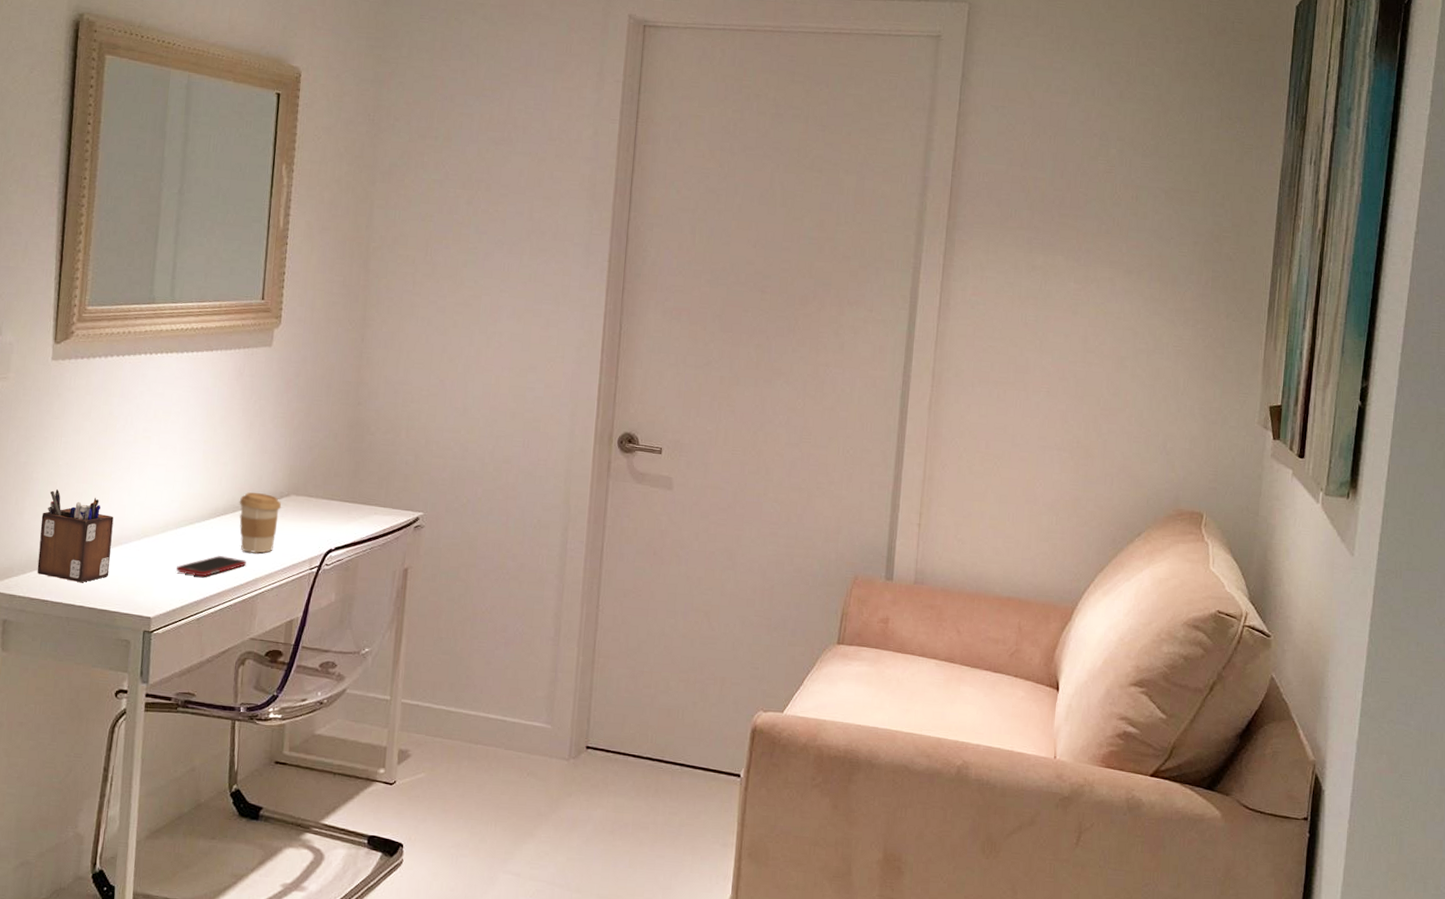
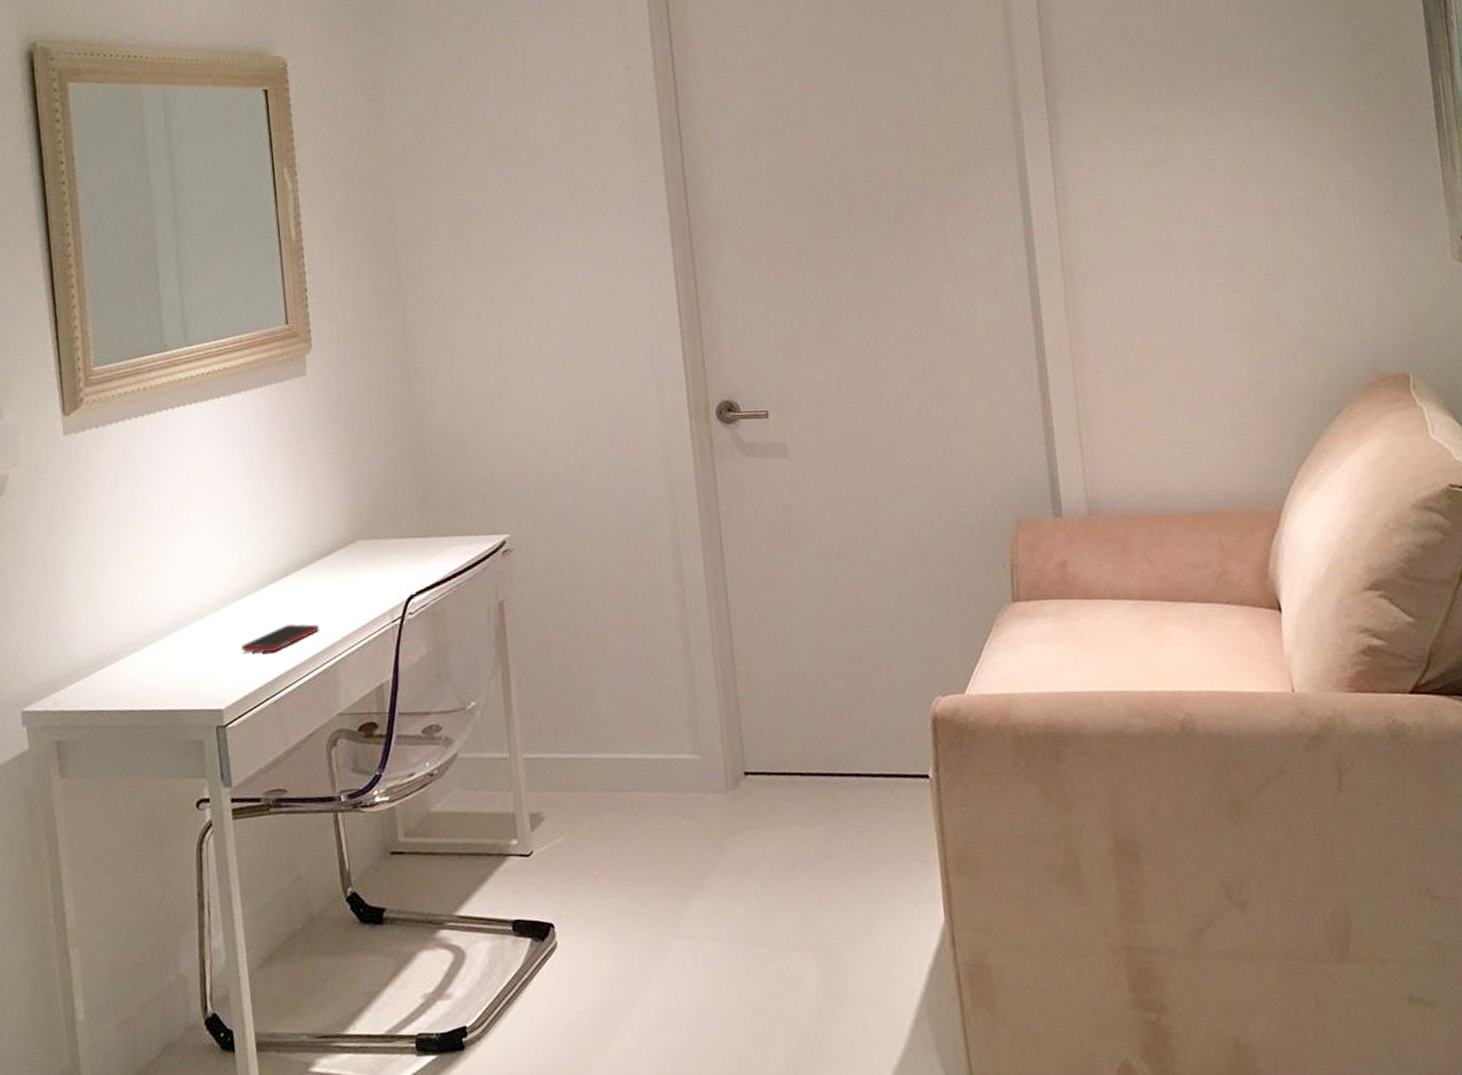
desk organizer: present [37,488,114,583] -> none [80,580,167,684]
coffee cup: present [239,492,282,554] -> none [299,544,348,616]

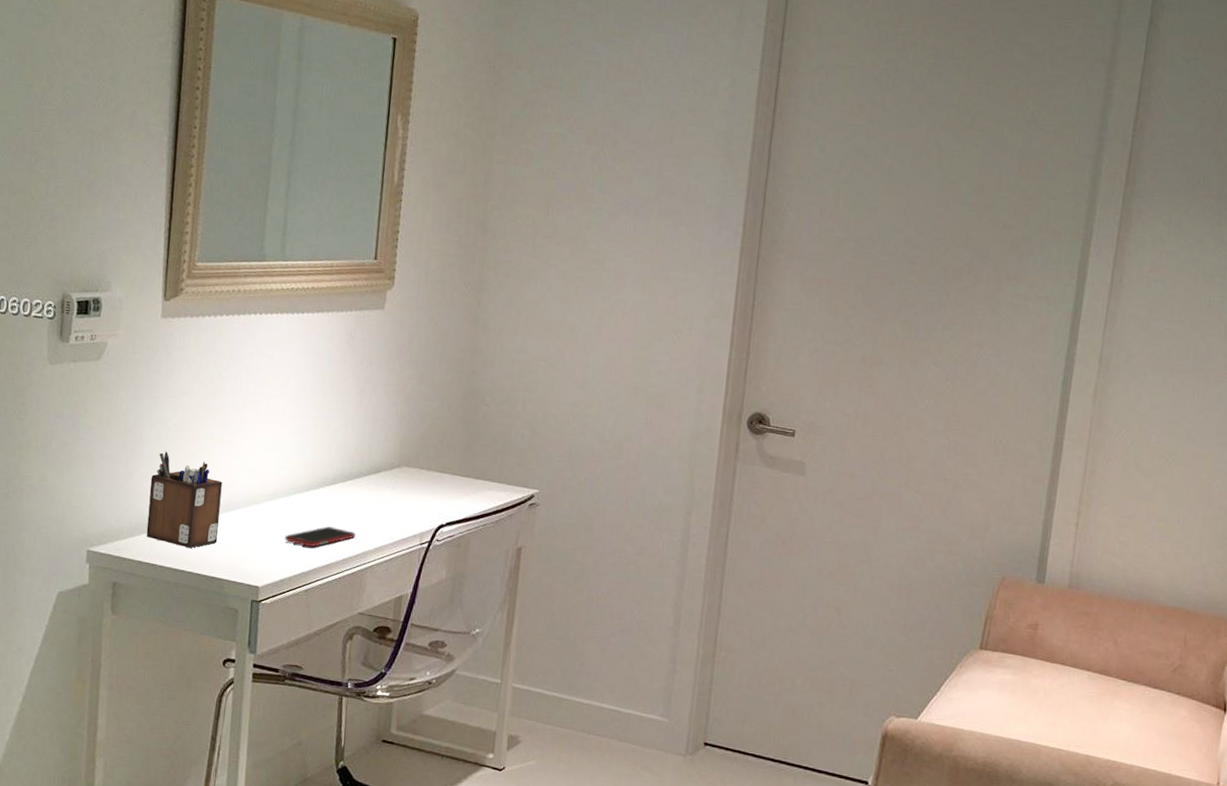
desk organizer: none [80,580,167,684] -> present [146,451,223,549]

